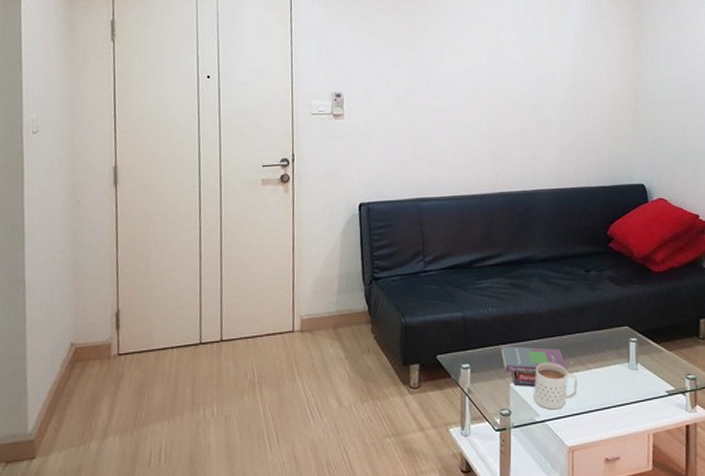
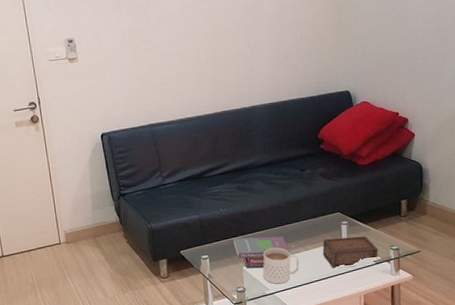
decorative box: none [606,357,672,397] -> present [322,236,378,269]

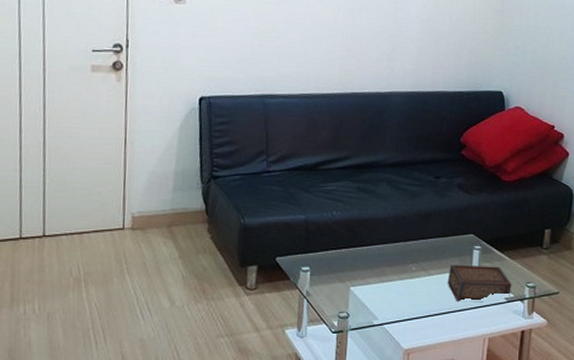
books: present [233,236,291,269] -> none [343,250,410,291]
mug: present [263,247,300,285] -> none [373,267,419,314]

